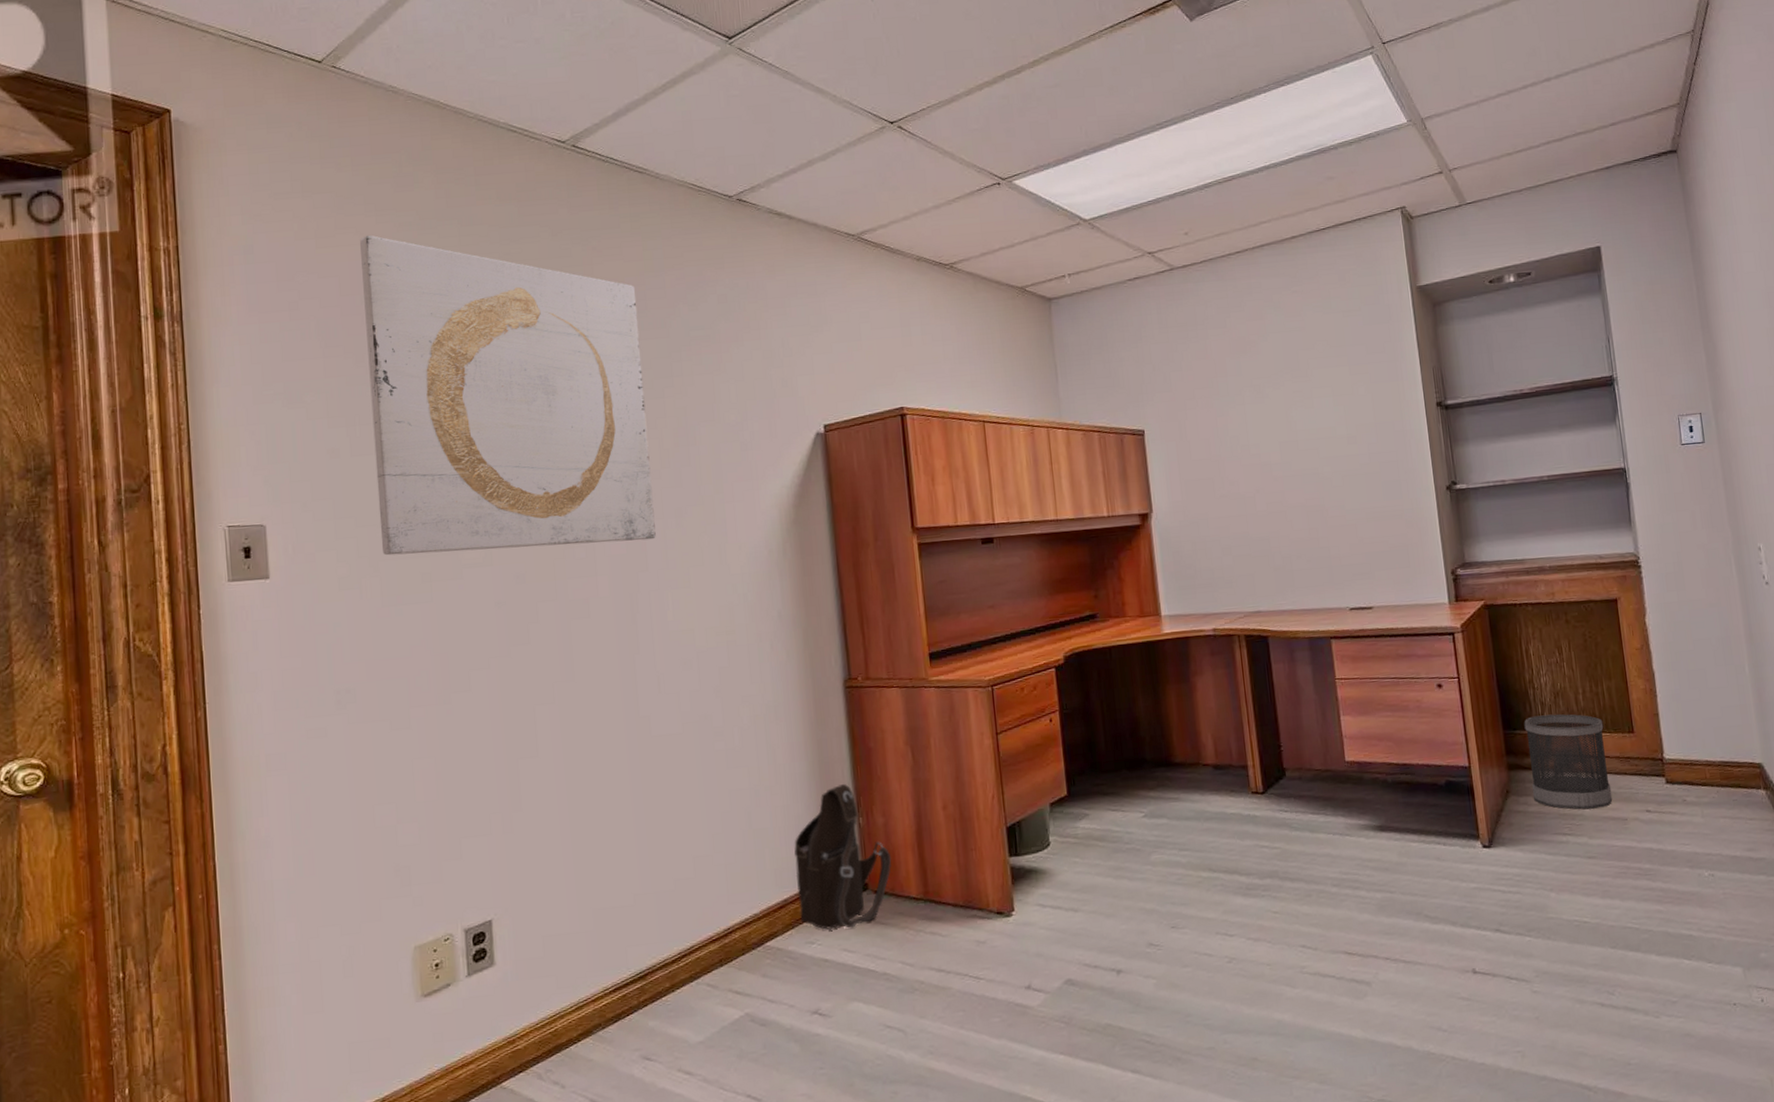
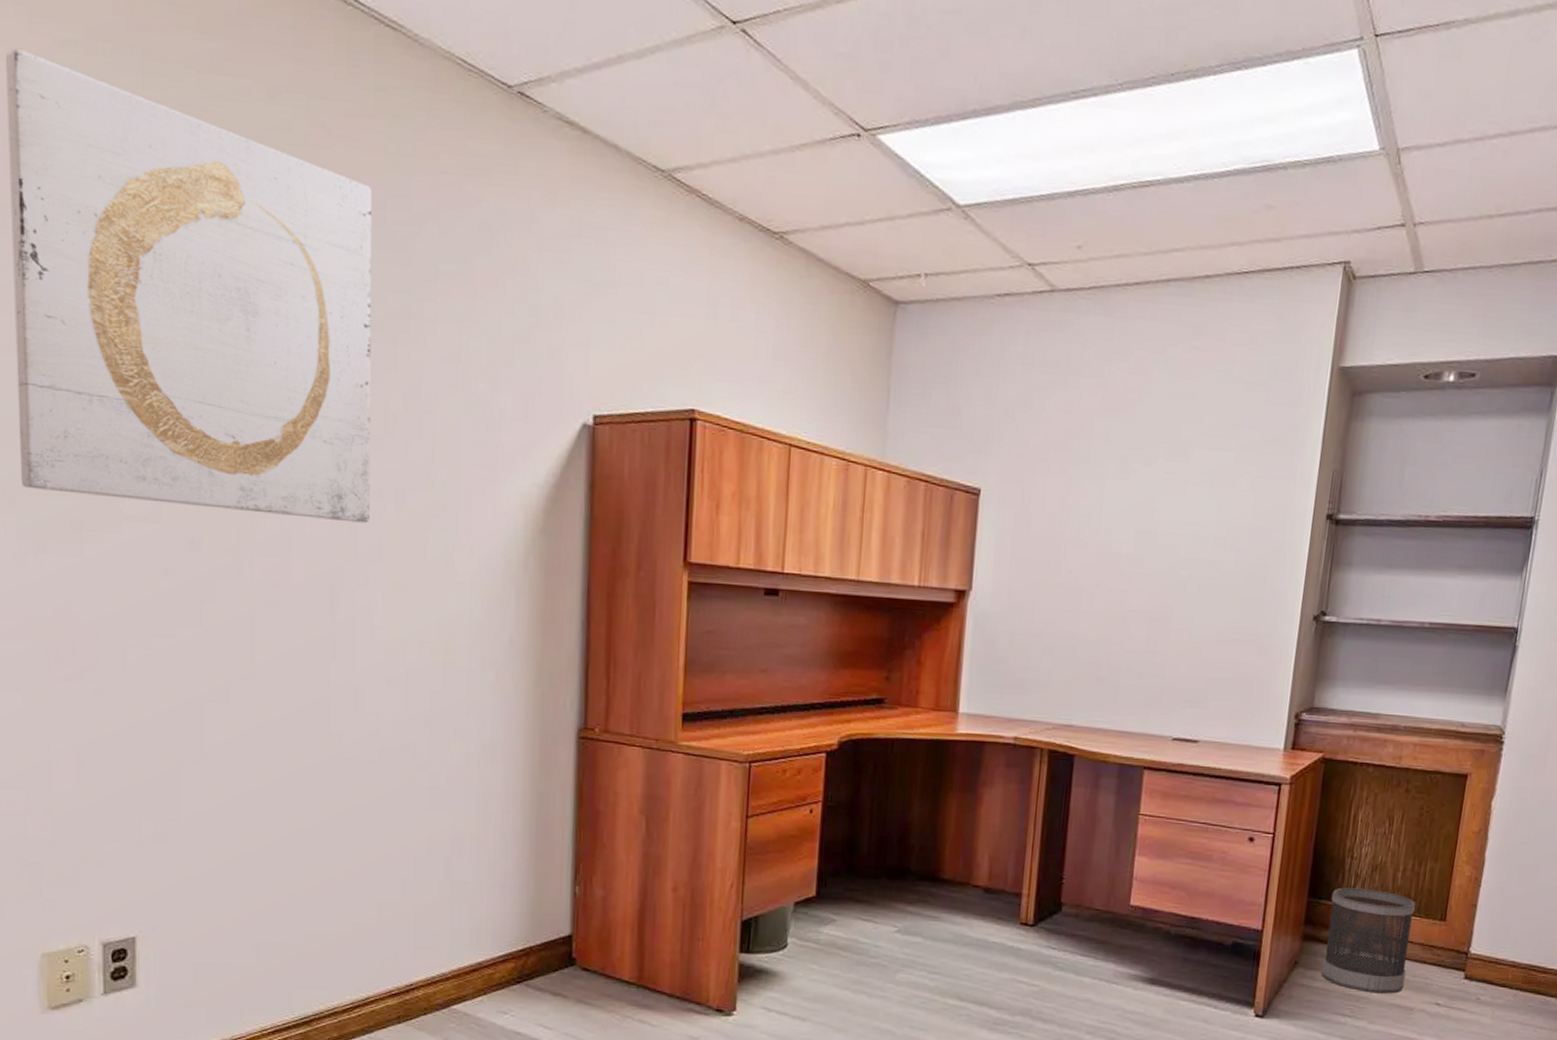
shoulder bag: present [794,783,892,930] -> none [494,845,607,1003]

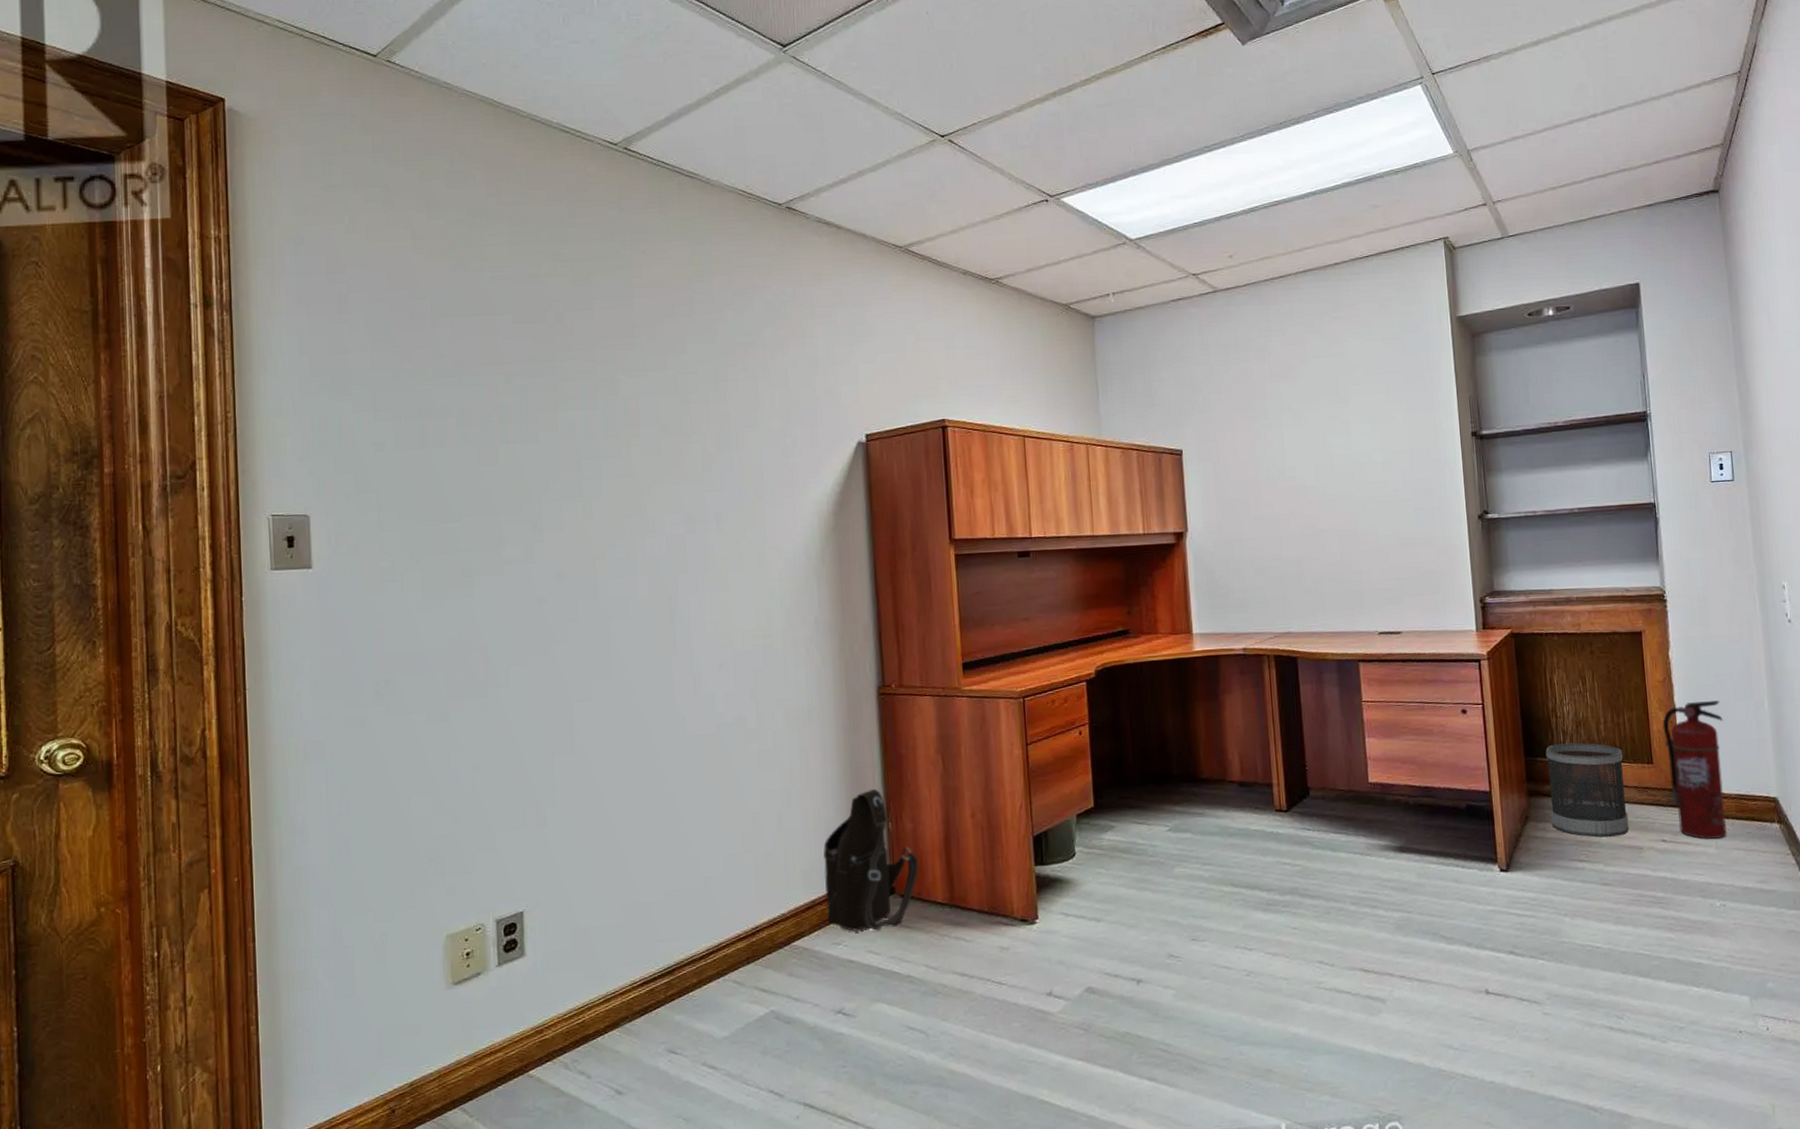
wall art: present [6,48,373,524] -> none [410,230,696,550]
shoulder bag: none [494,845,607,1003] -> present [823,788,919,932]
fire extinguisher: none [1457,859,1535,1008] -> present [1662,700,1728,839]

